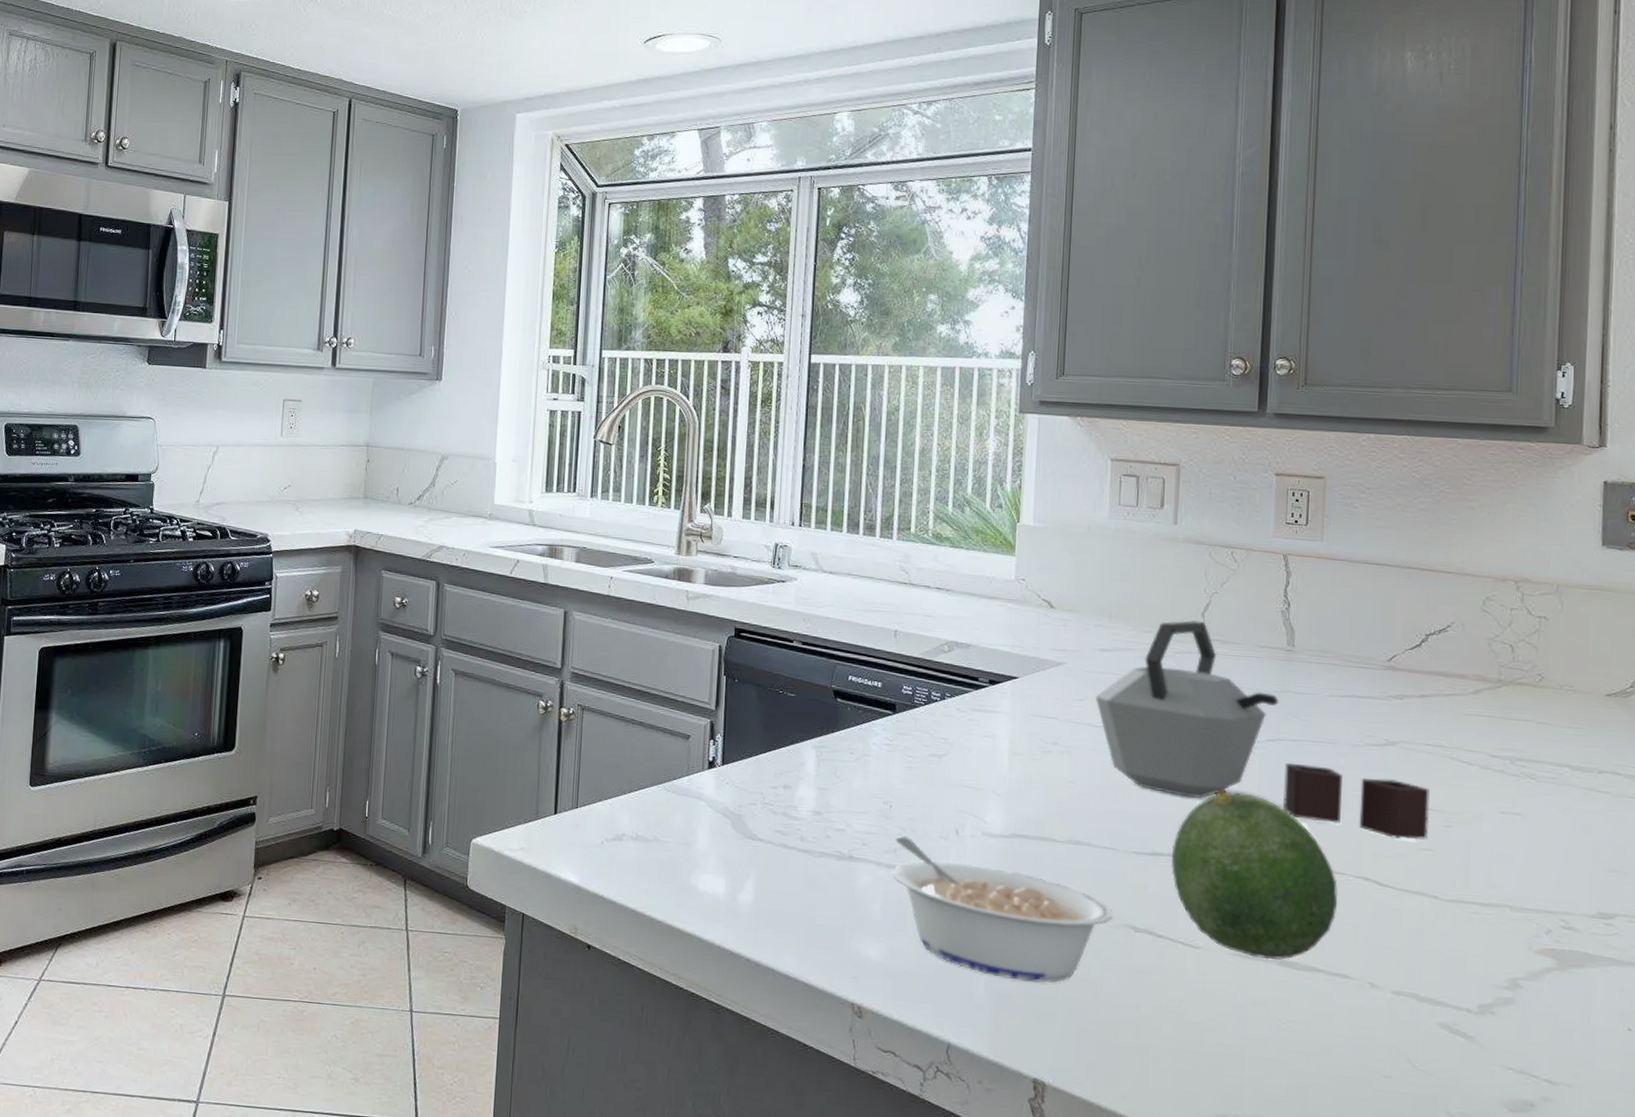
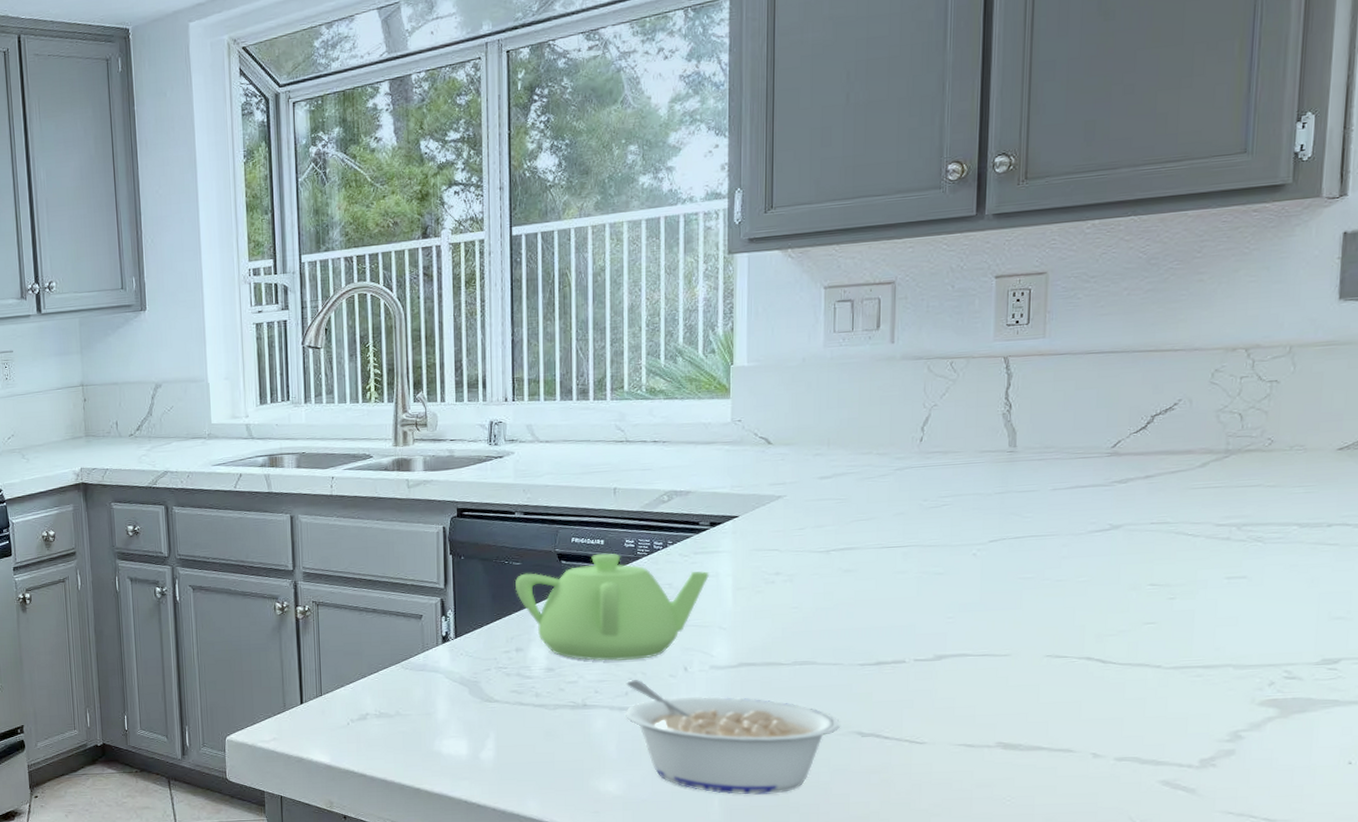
teapot: none [788,696,987,815] -> present [515,553,710,661]
kettle: present [1095,620,1430,840] -> none [815,435,1154,617]
fruit: present [1170,788,1338,961] -> none [895,593,1061,745]

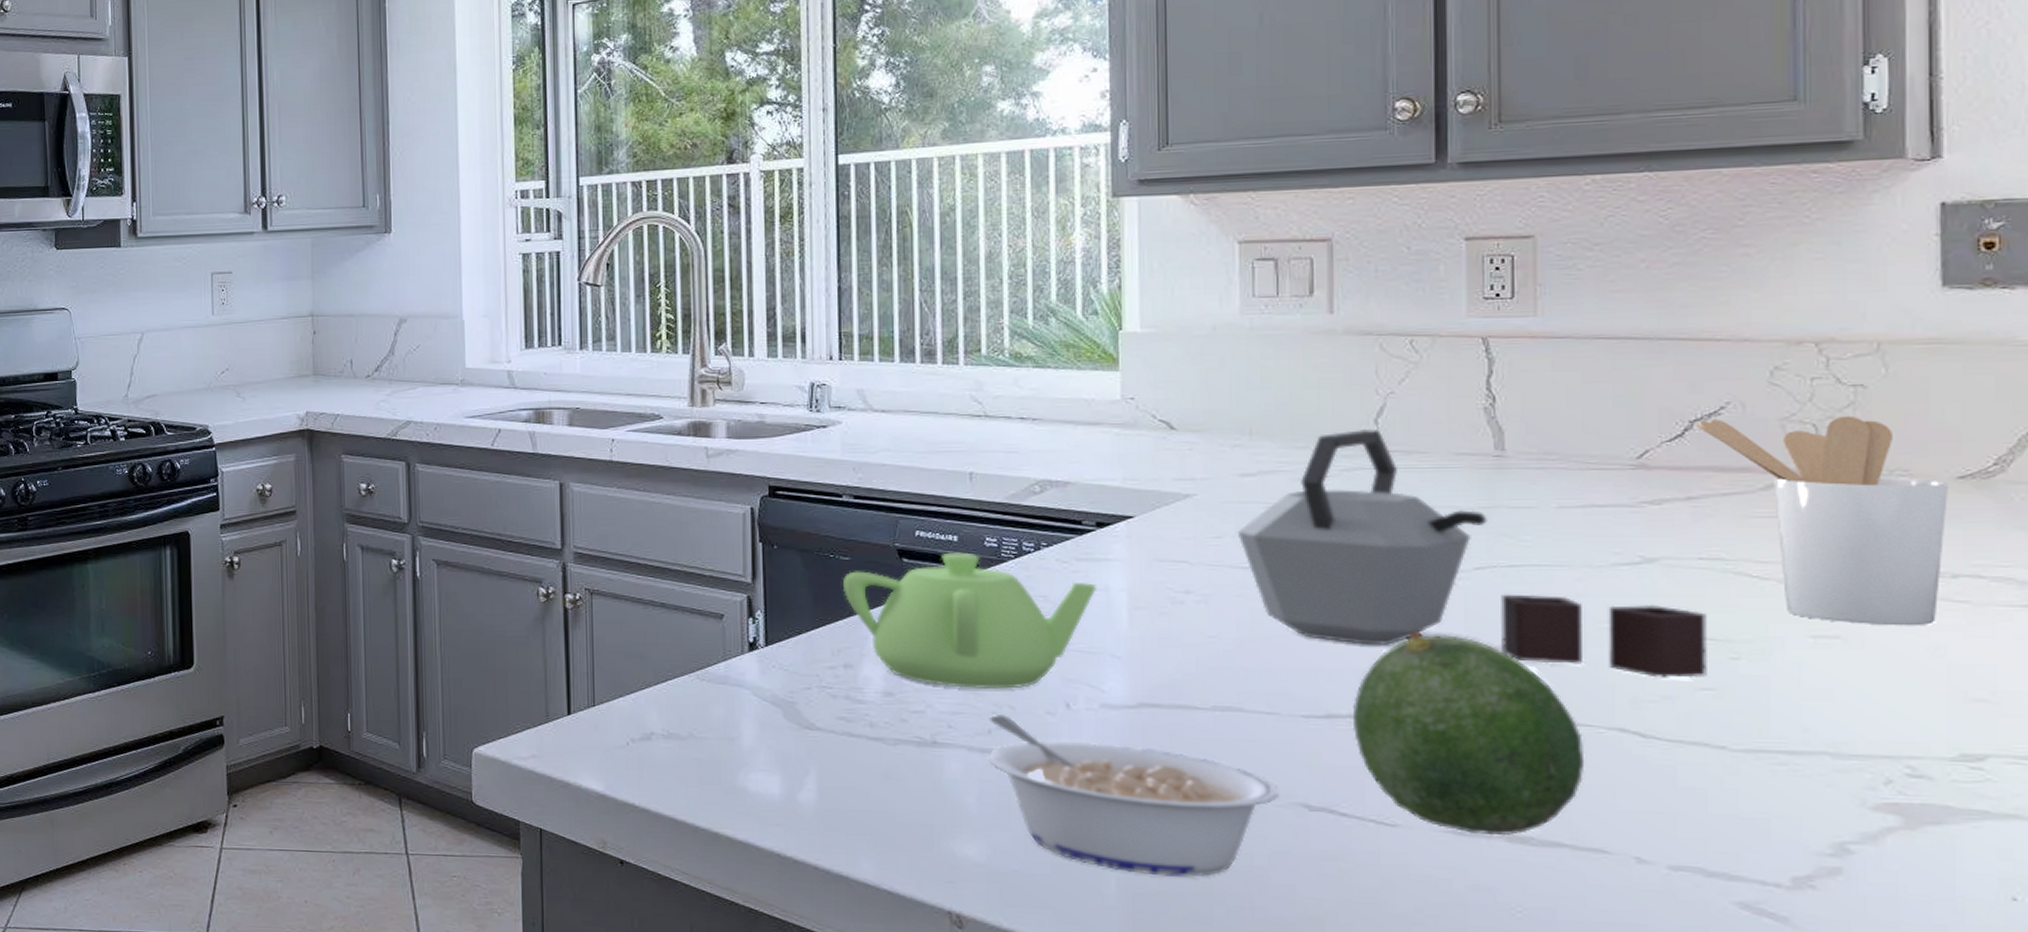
kettle: none [815,435,1154,617] -> present [1237,428,1707,678]
fruit: none [895,593,1061,745] -> present [1352,632,1585,836]
utensil holder: none [1154,405,1331,567] -> present [1693,415,1948,626]

